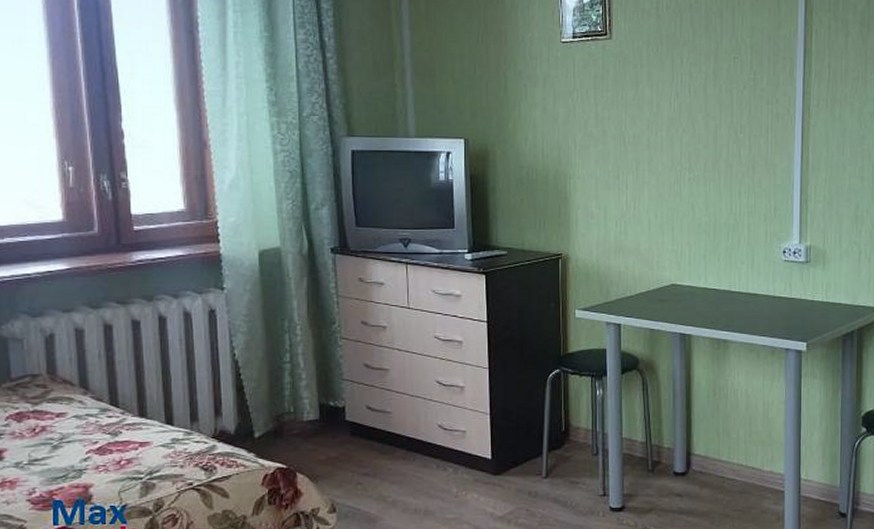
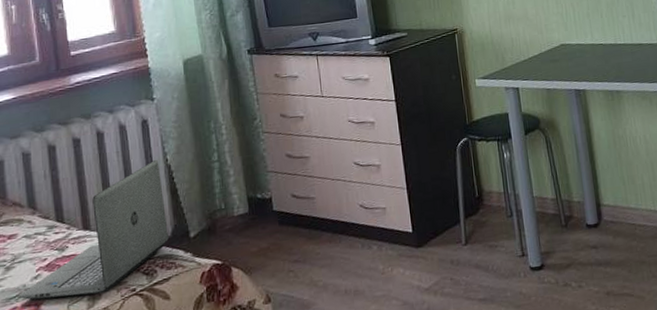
laptop: none [66,354,231,484] -> present [18,160,169,300]

